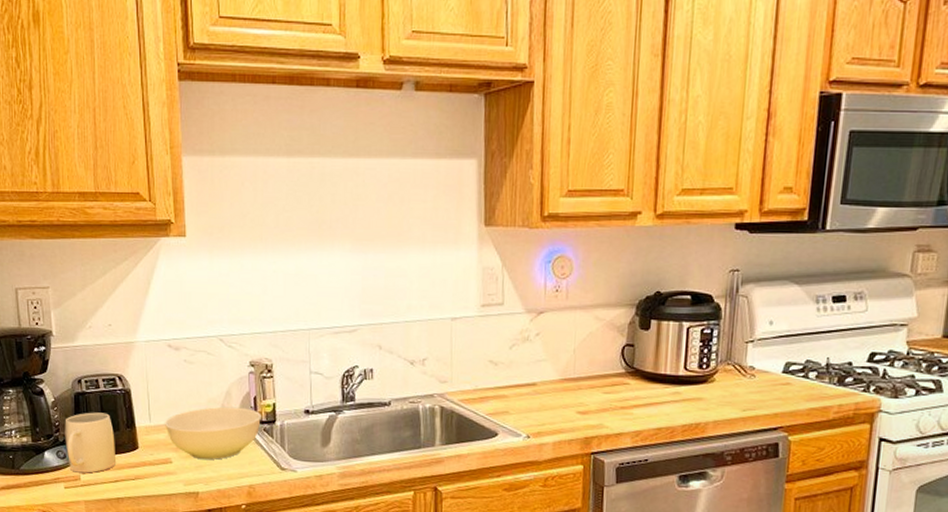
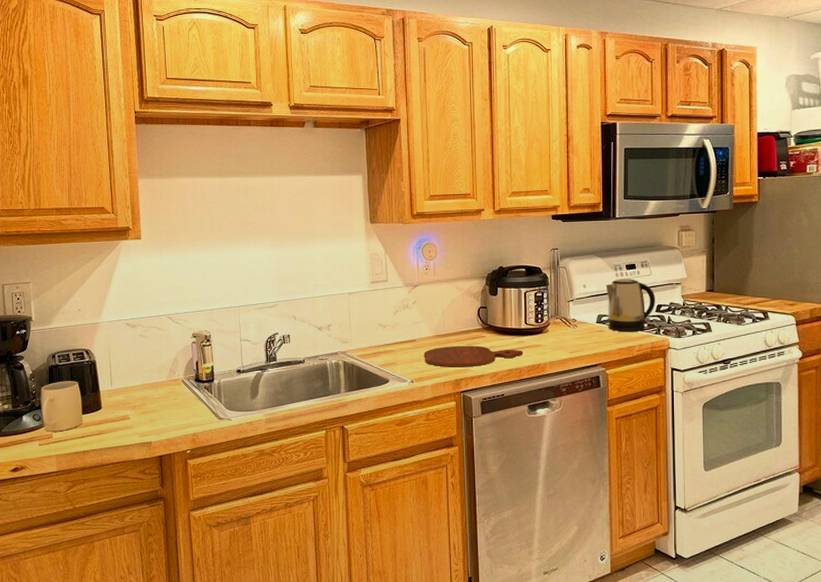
bowl: present [164,406,261,460] -> none [123,370,202,415]
cutting board: none [545,393,679,422] -> present [423,345,524,367]
kettle: none [798,315,869,387] -> present [605,279,656,331]

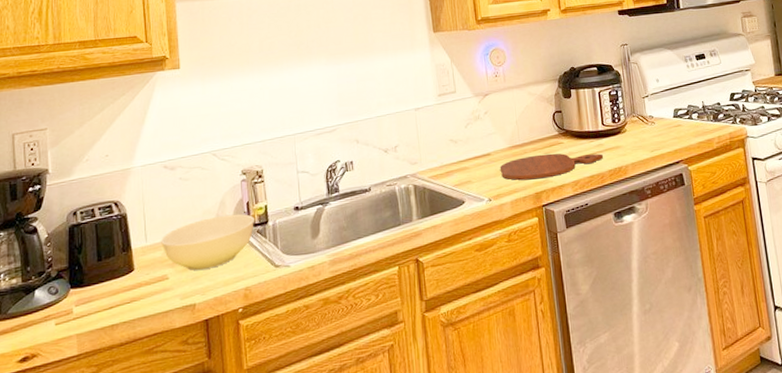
mug: present [40,381,82,432] -> none [57,240,110,306]
bowl: none [123,370,202,415] -> present [160,213,254,271]
kettle: present [605,279,656,331] -> none [678,69,729,125]

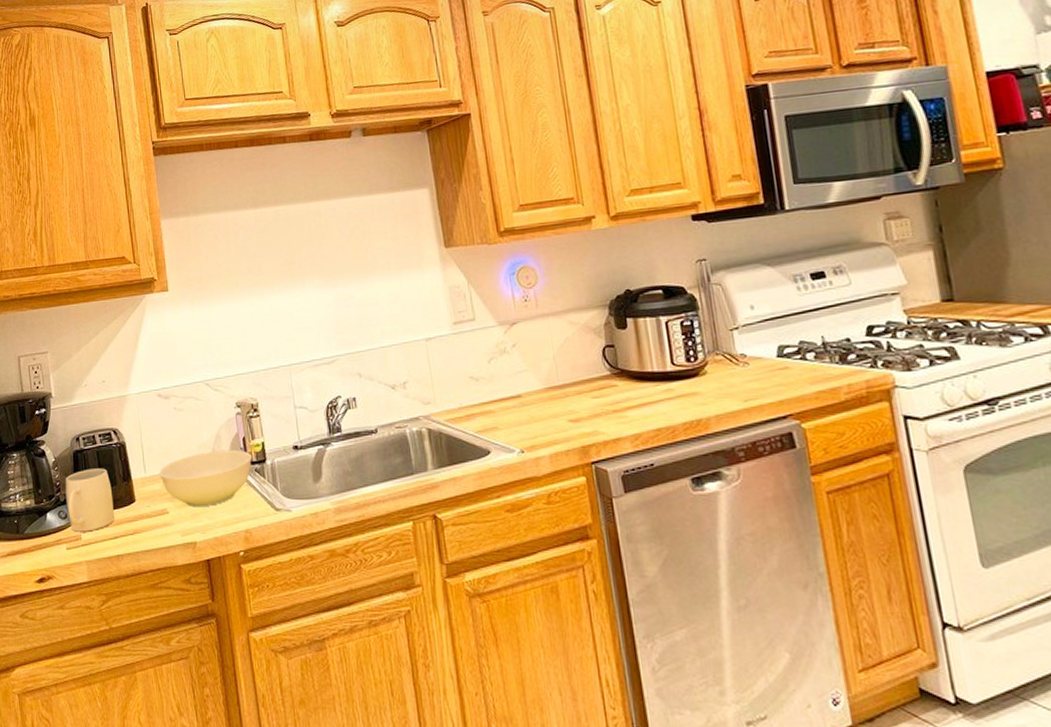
mug: none [57,240,110,306] -> present [65,468,114,532]
cutting board: present [500,153,604,180] -> none [533,398,675,430]

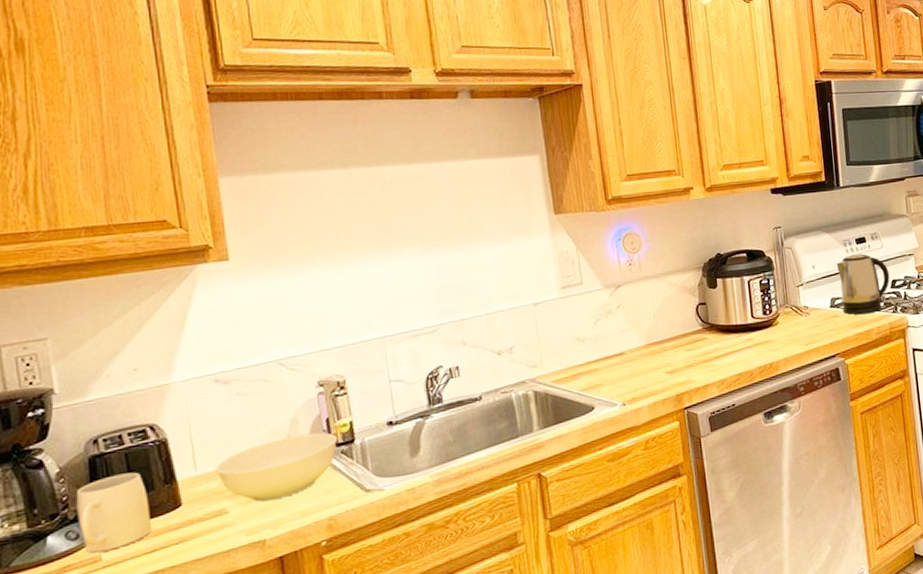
kettle: none [783,292,864,367] -> present [836,254,890,315]

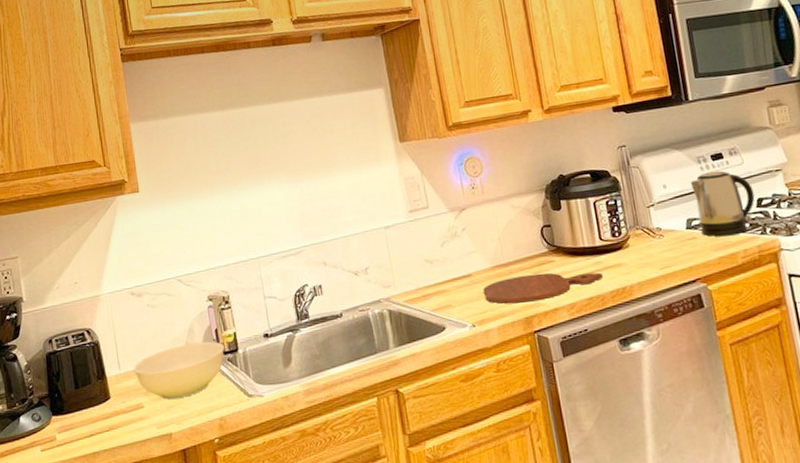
mug: present [76,472,151,553] -> none [38,368,89,433]
cutting board: none [635,349,753,382] -> present [482,272,604,304]

